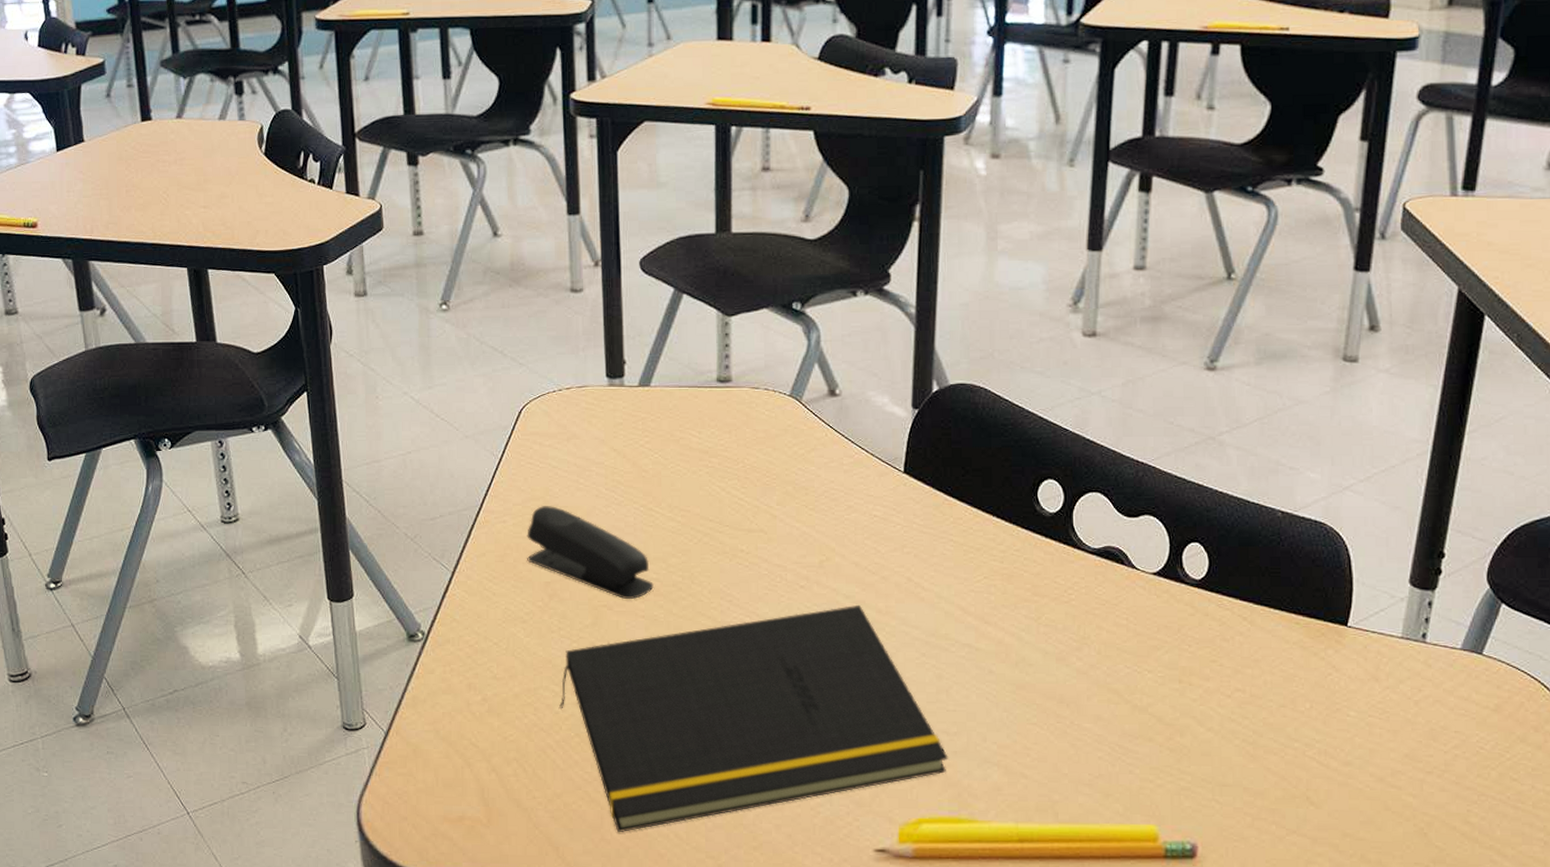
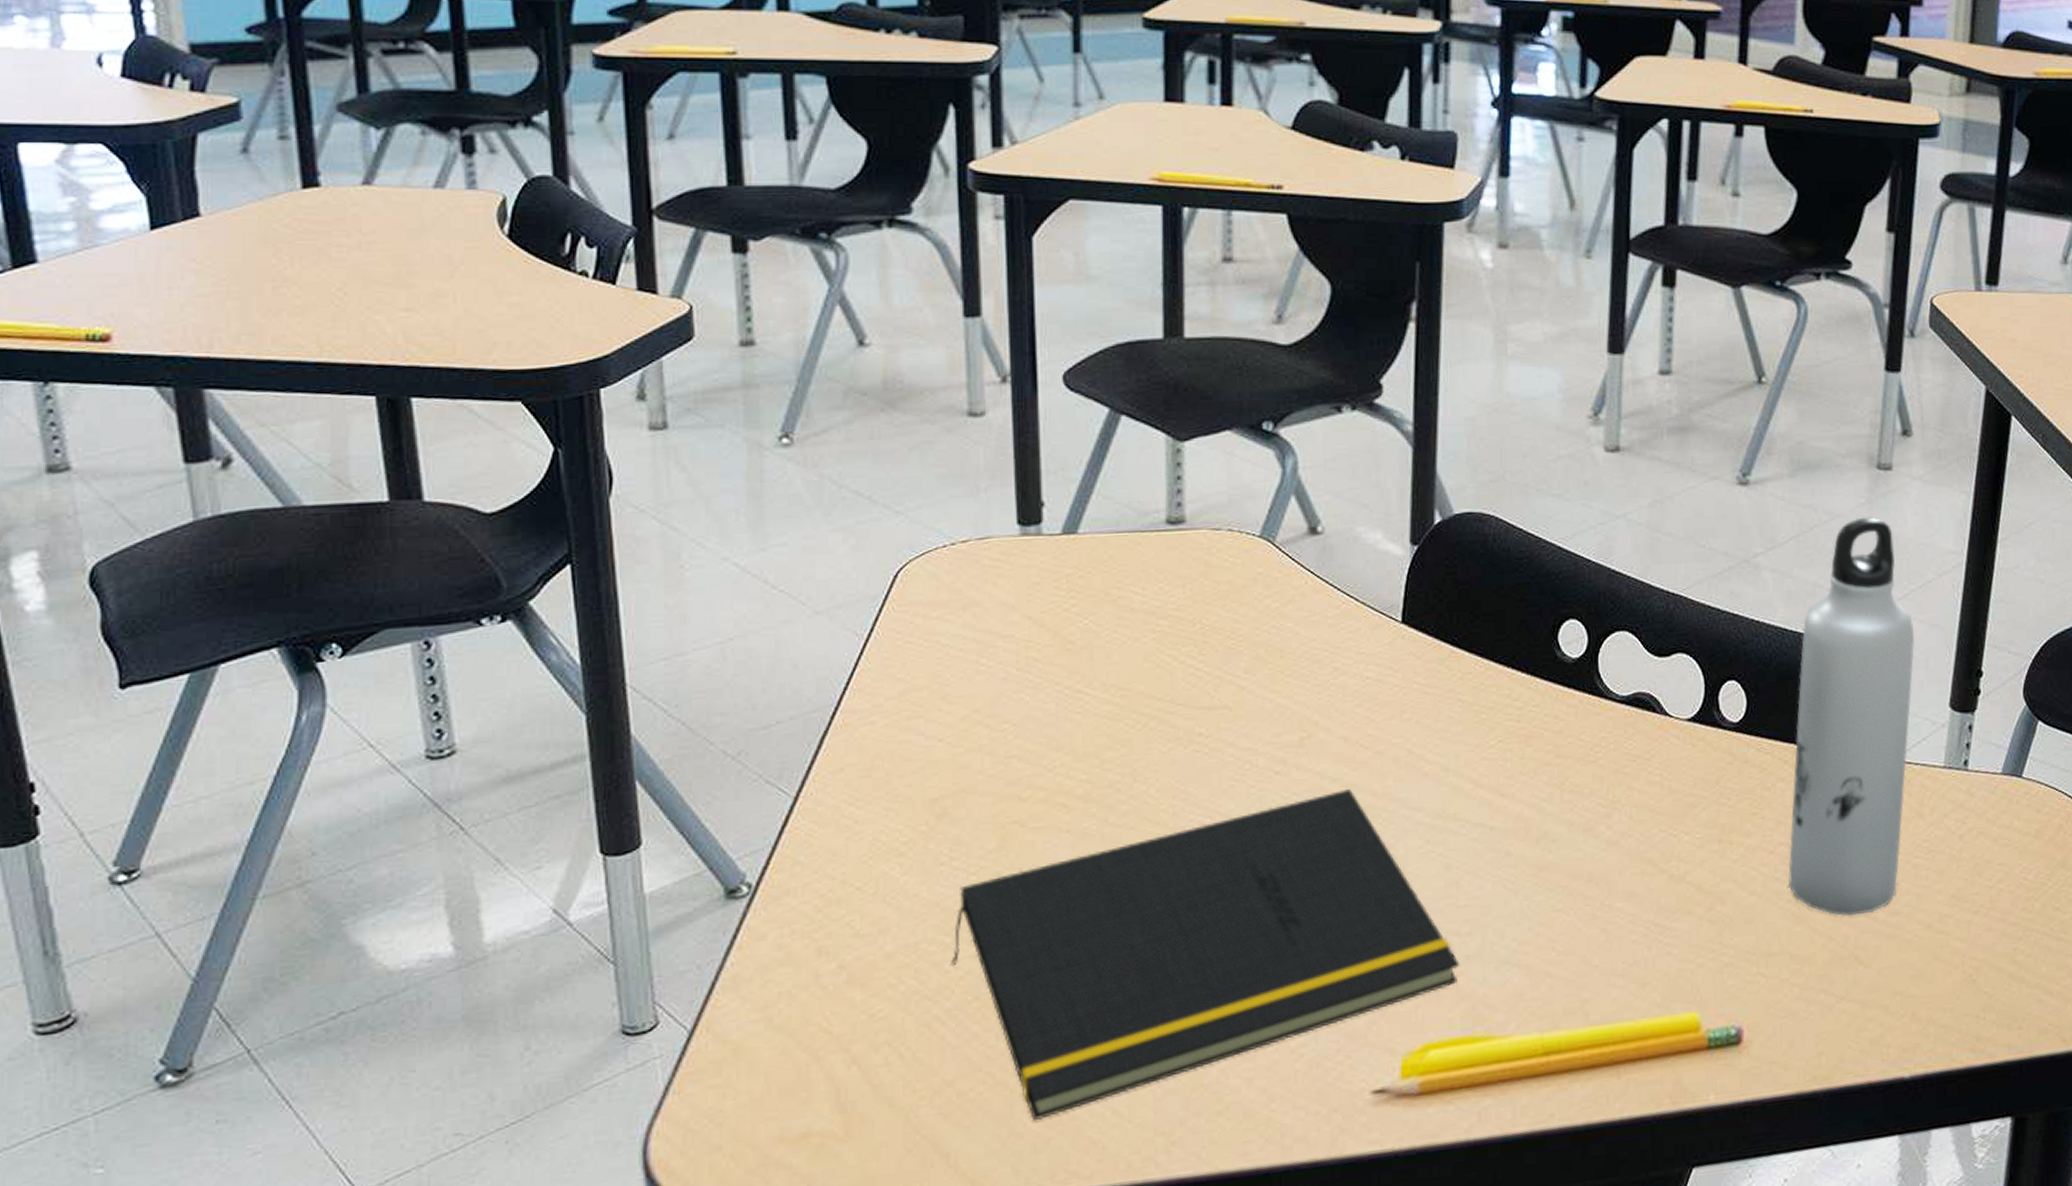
stapler: present [527,506,654,600] -> none [905,697,1083,811]
water bottle: none [1244,404,1376,761] -> present [1788,517,1915,916]

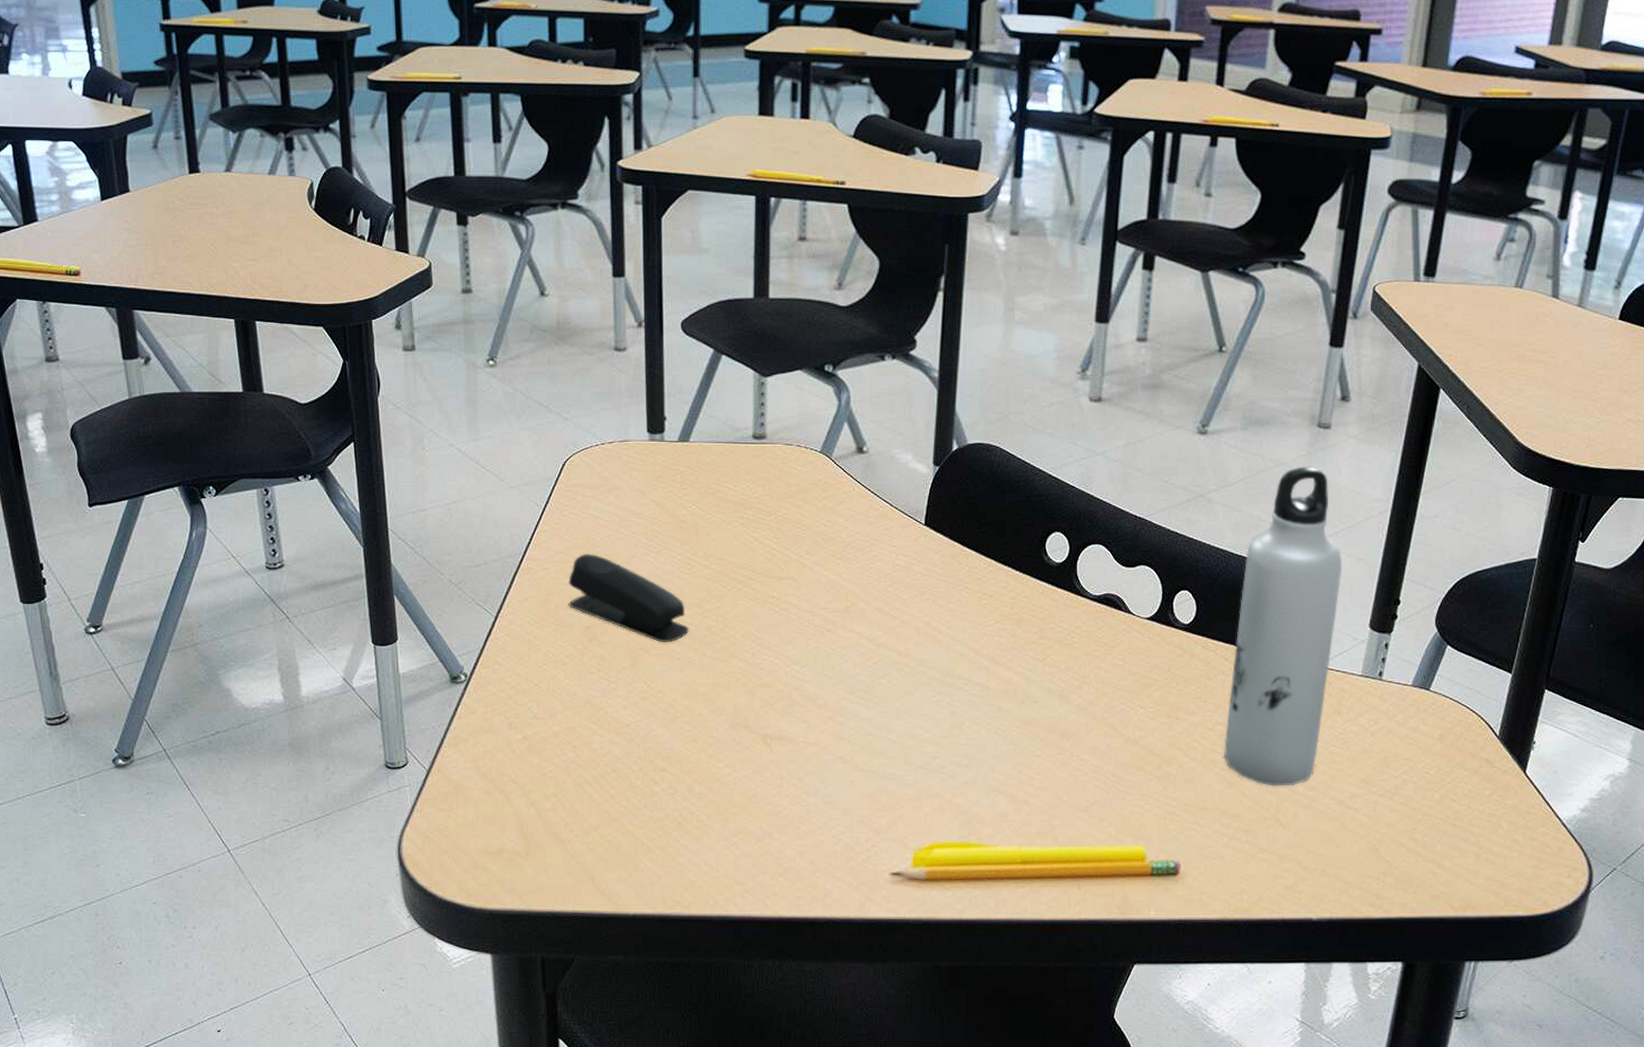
stapler: none [905,697,1083,811] -> present [568,554,689,643]
notepad: present [951,788,1460,1122] -> none [597,647,960,862]

